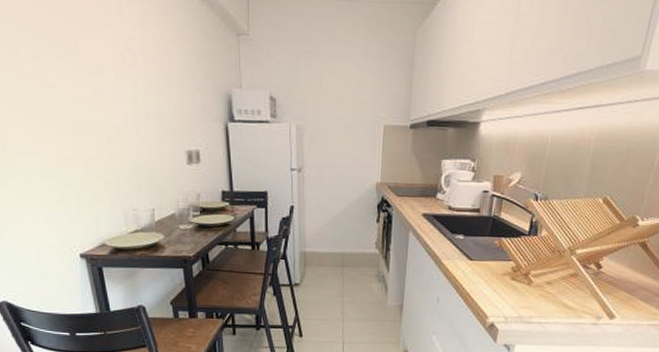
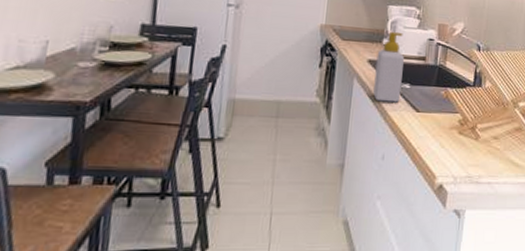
soap bottle: none [428,185,458,252] -> present [373,31,404,103]

